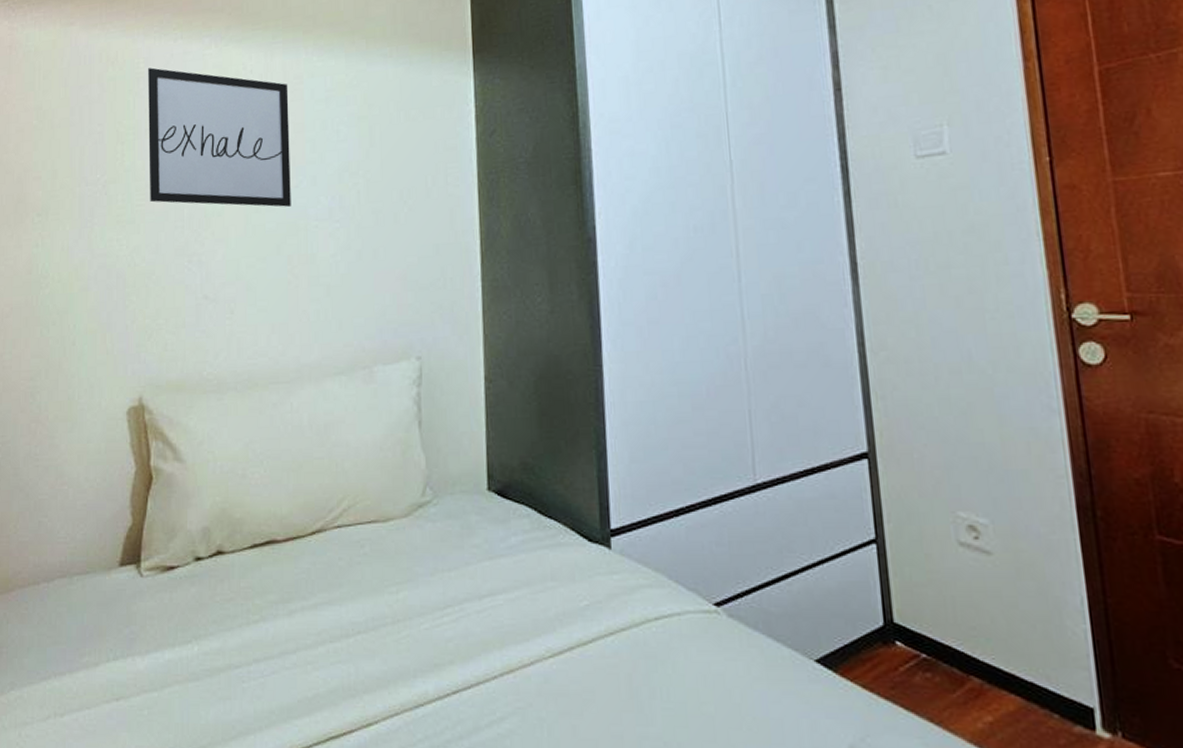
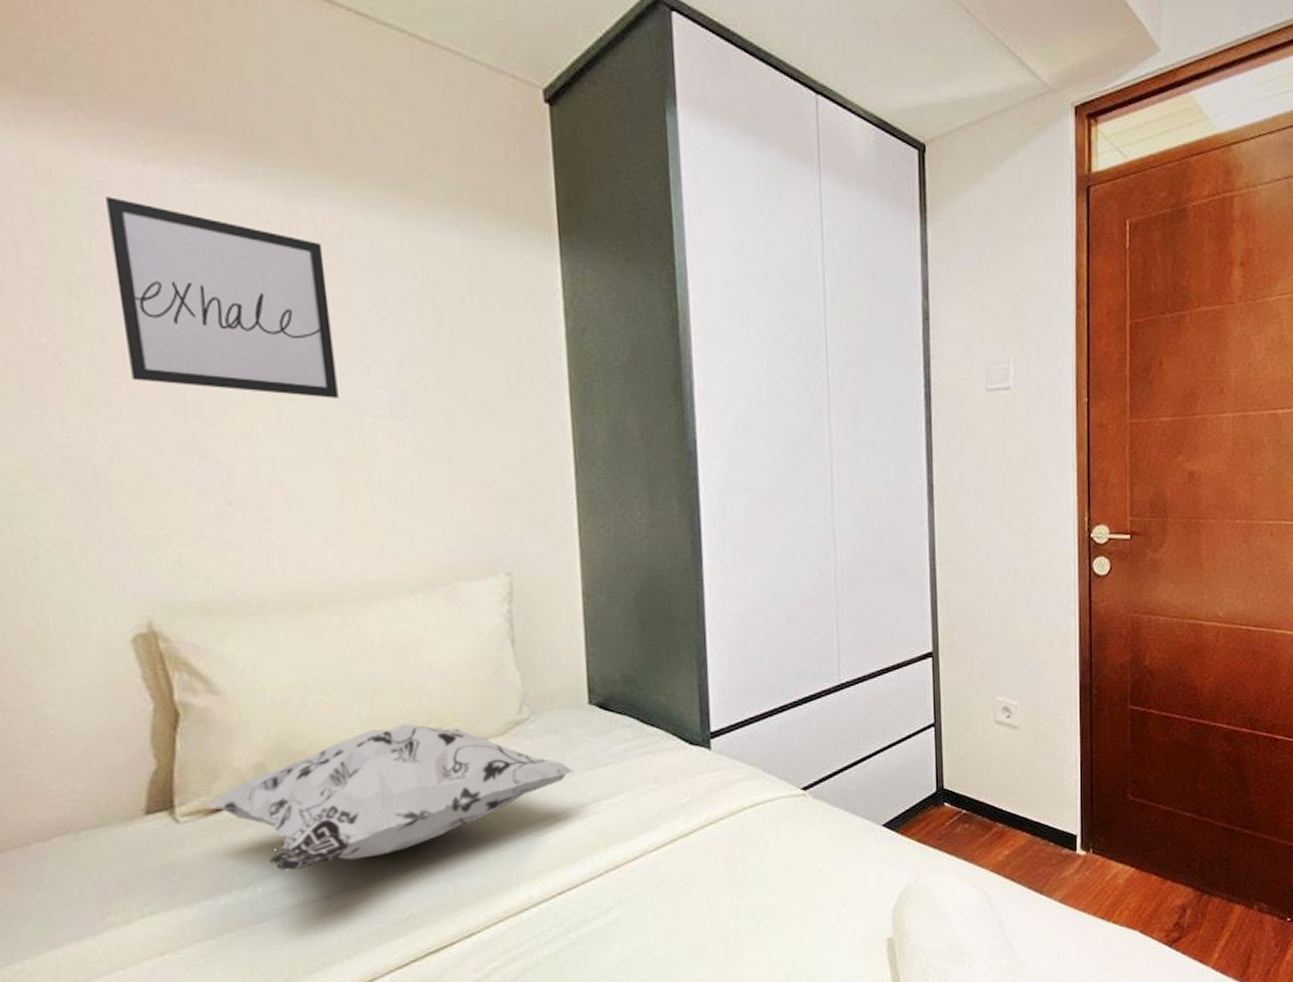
decorative pillow: none [163,500,472,633] -> present [205,724,575,871]

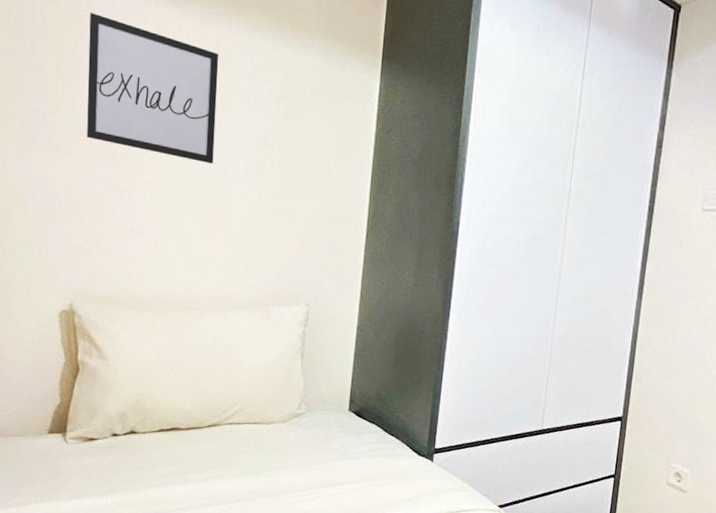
decorative pillow: present [205,724,575,871] -> none [85,402,331,493]

